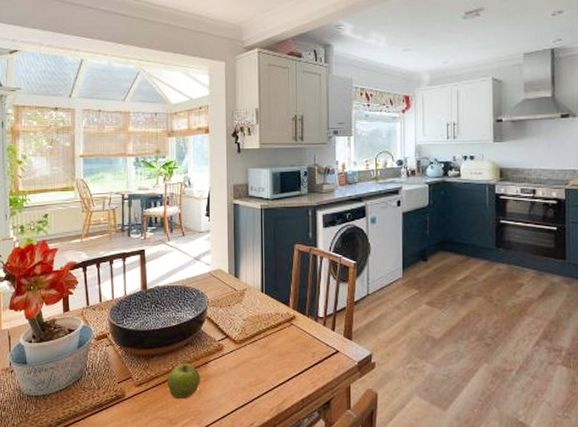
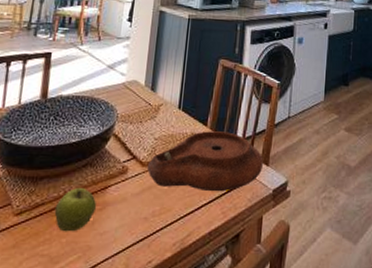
plate: none [239,311,346,365] -> present [146,131,263,192]

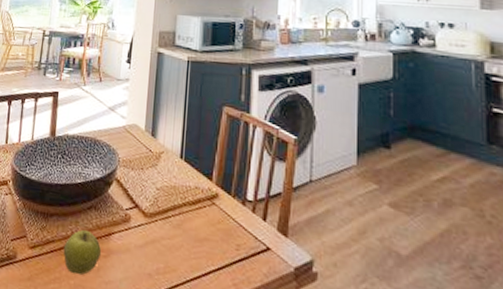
plate: present [146,131,263,192] -> none [149,186,280,260]

